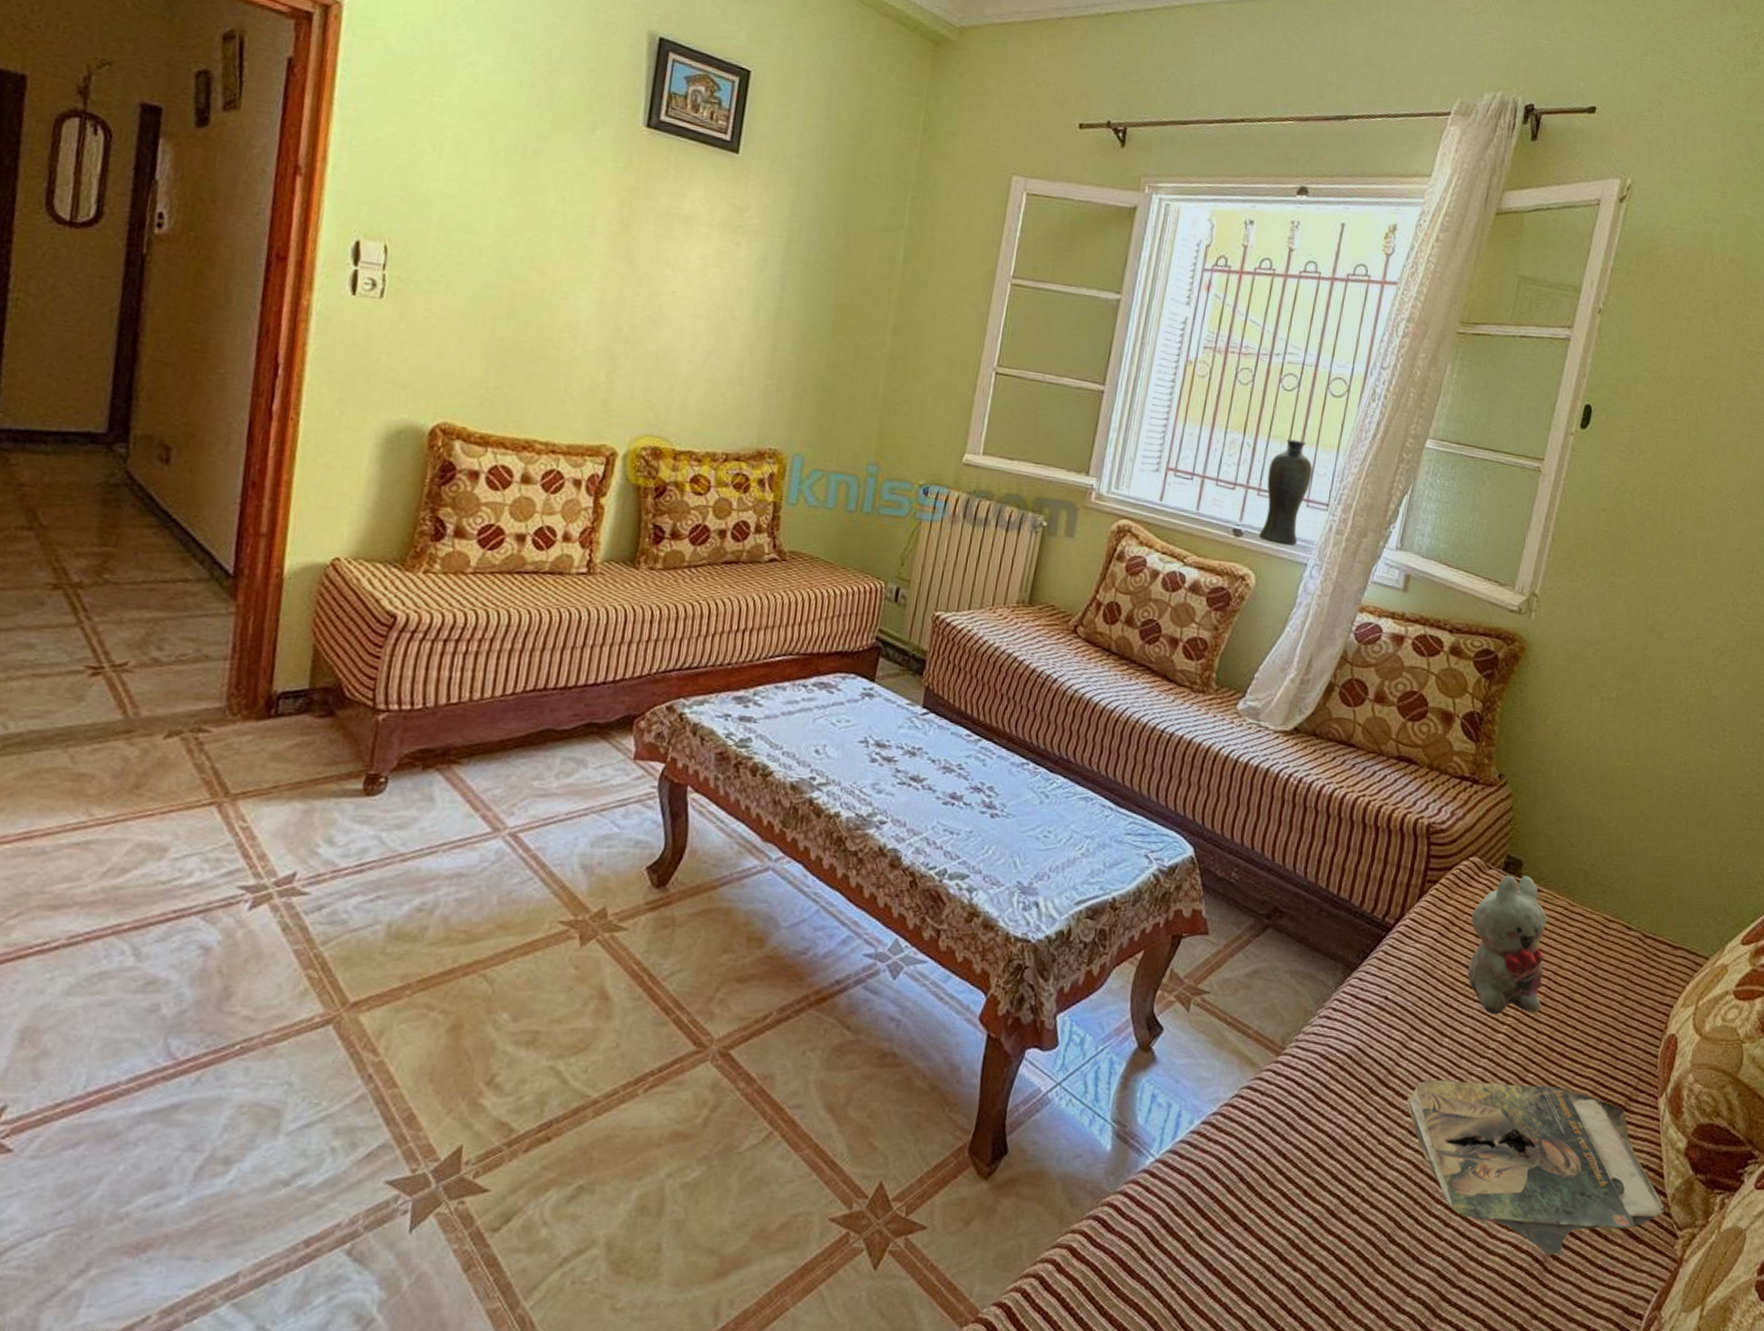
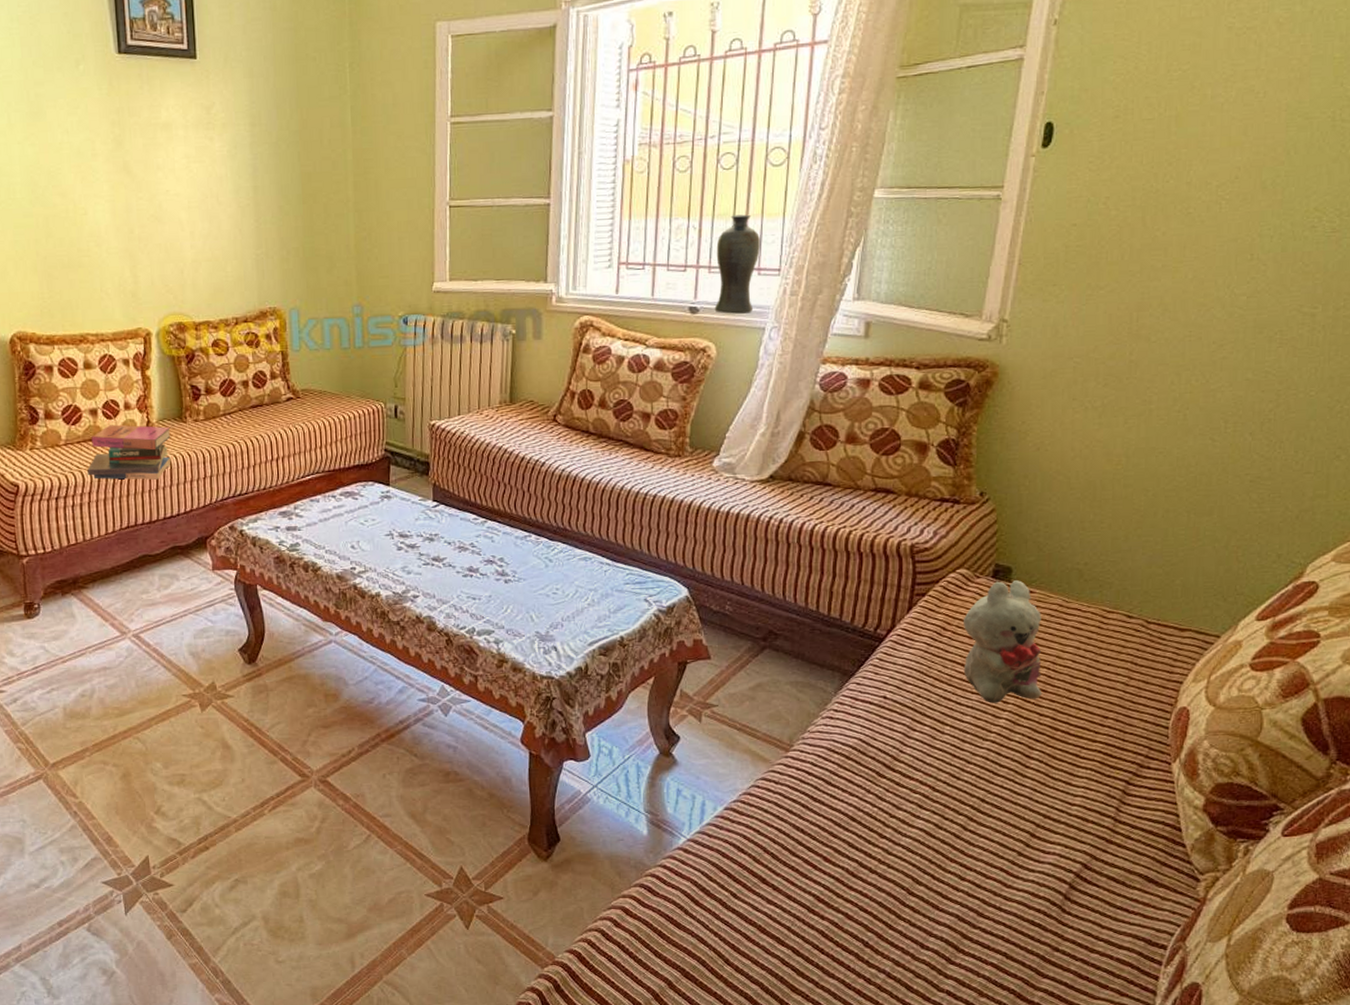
books: none [495,557,617,635] -> present [87,424,171,480]
magazine: present [1406,1078,1666,1256] -> none [913,760,1186,901]

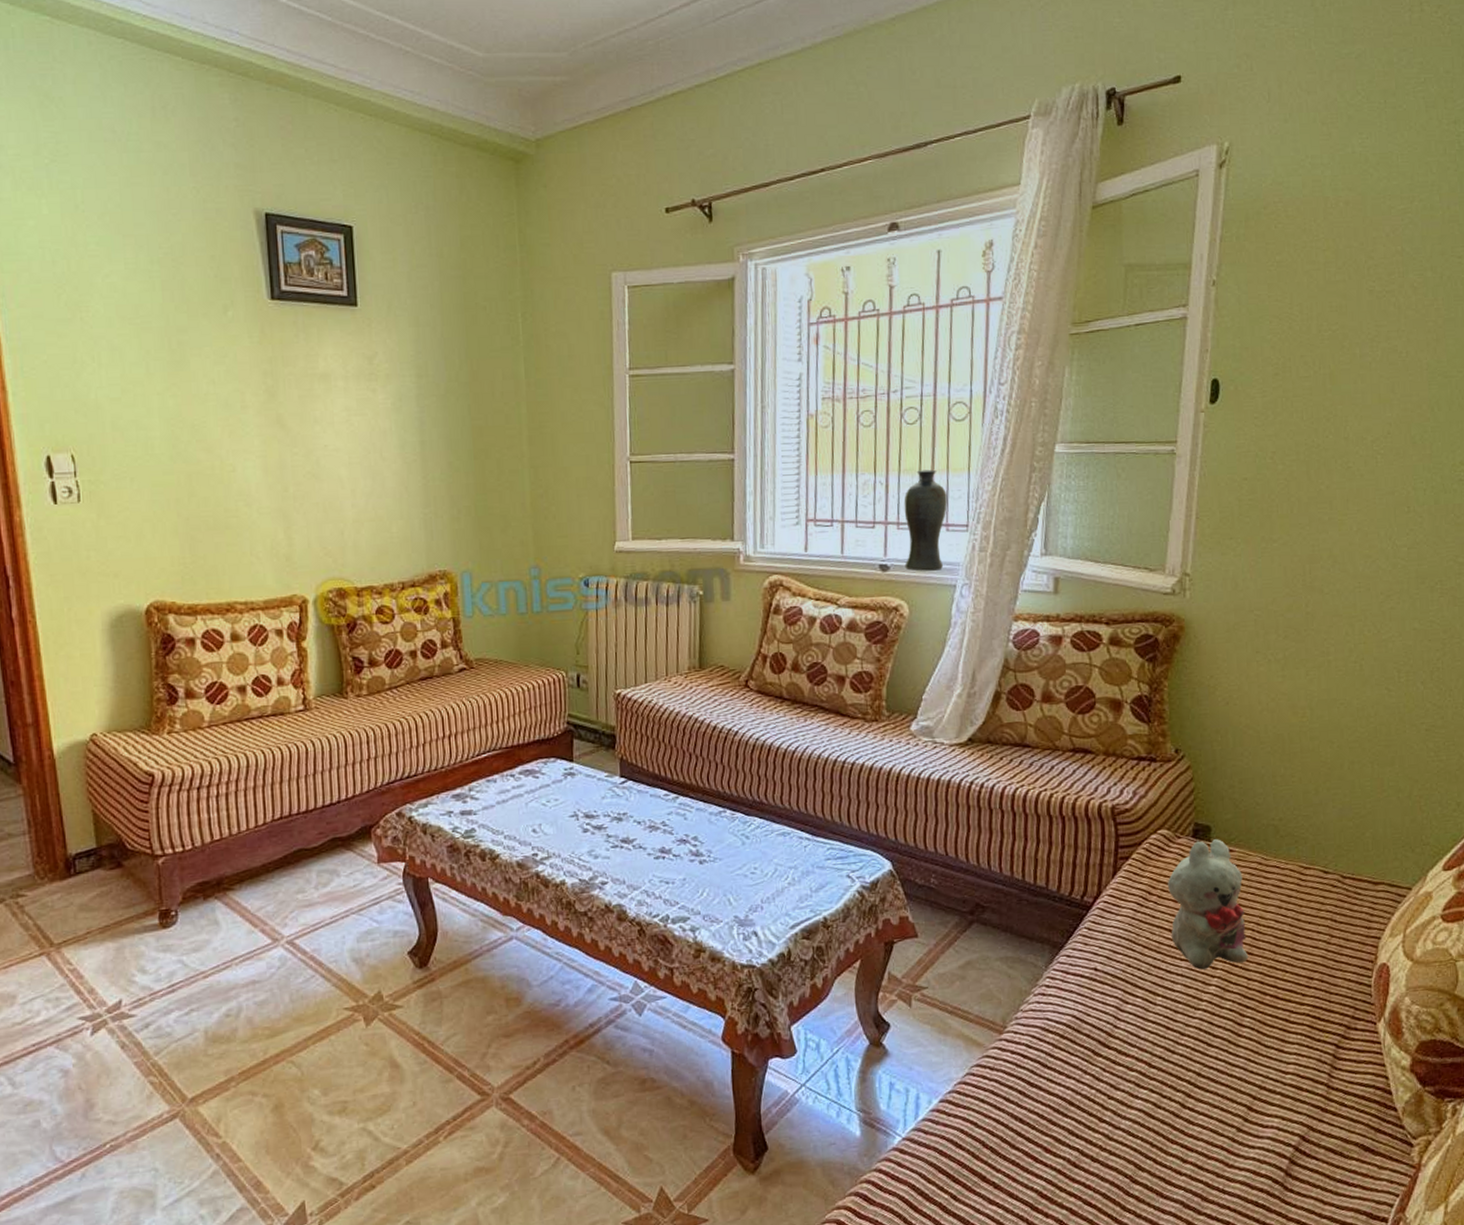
books: present [87,424,171,480] -> none [234,702,331,765]

